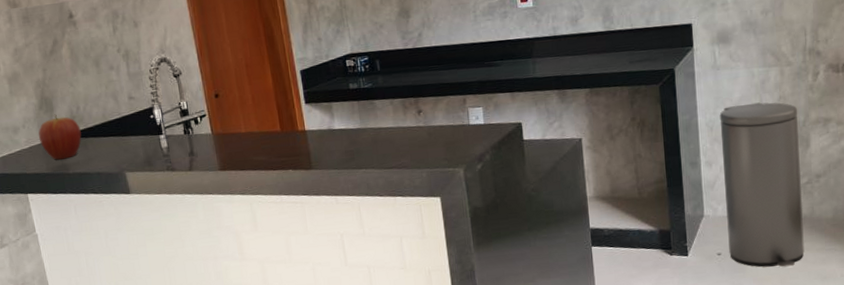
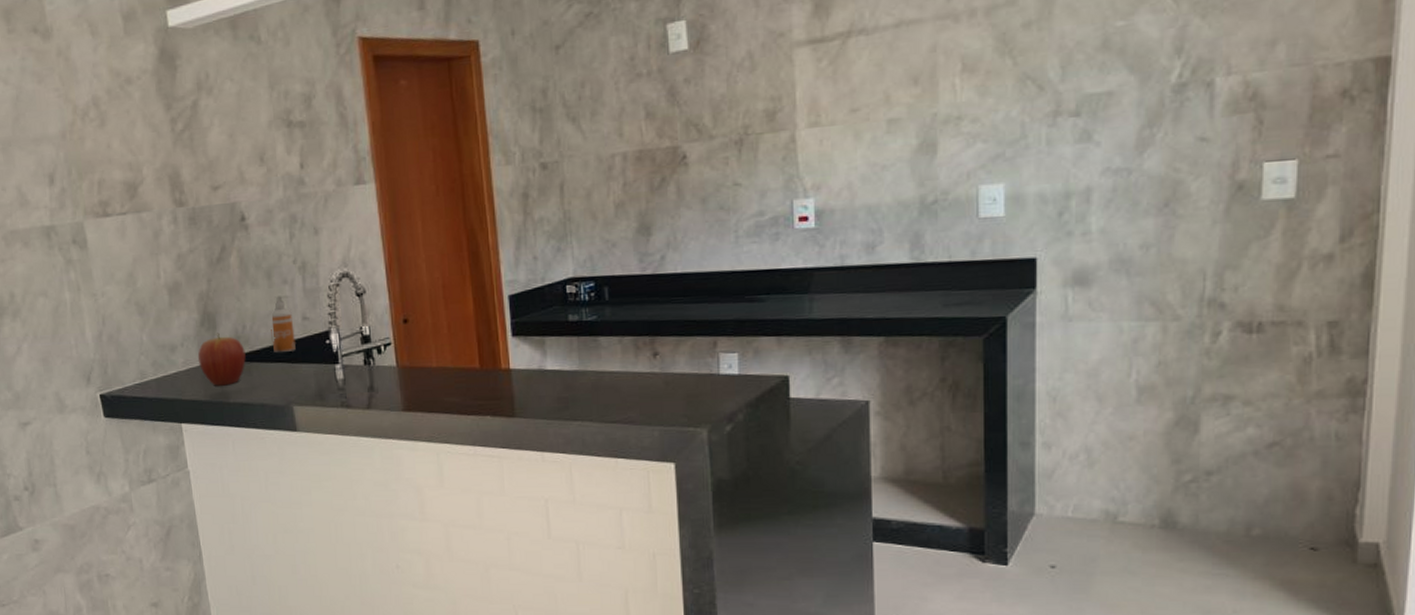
soap dispenser: none [100,79,125,129] -> present [270,295,296,354]
pedal bin: present [719,102,805,268] -> none [1067,368,1185,593]

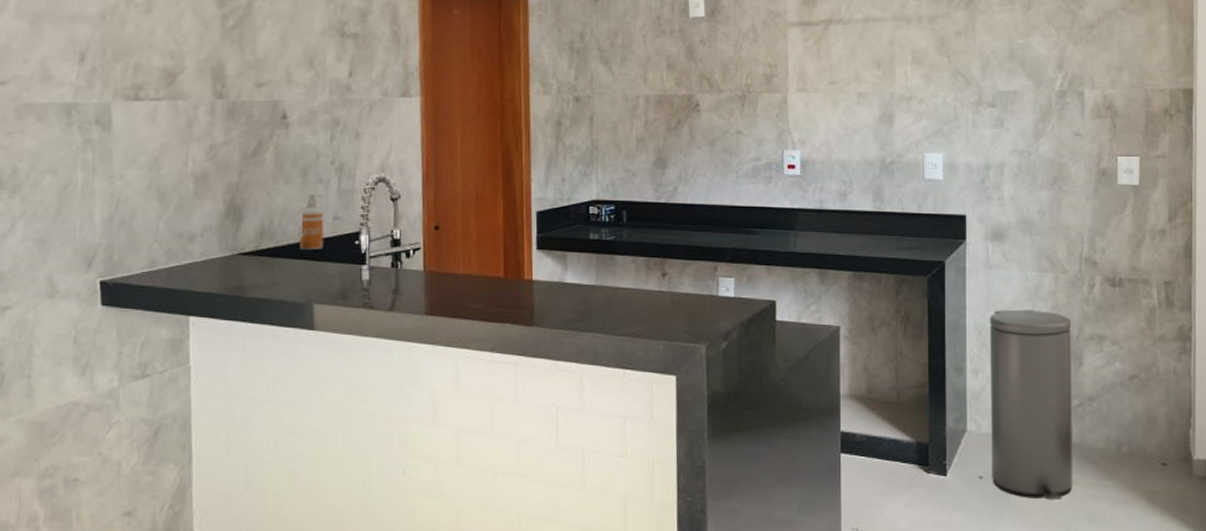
fruit: present [197,332,246,386] -> none [217,225,270,280]
pedal bin: none [1067,368,1185,593] -> present [989,309,1073,501]

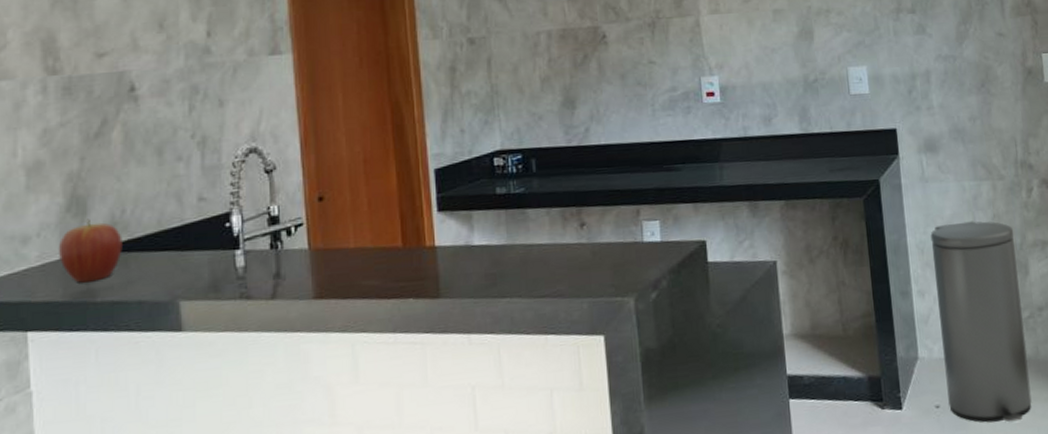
fruit: none [217,225,270,280] -> present [58,219,122,283]
soap dispenser: present [299,194,324,251] -> none [157,174,187,241]

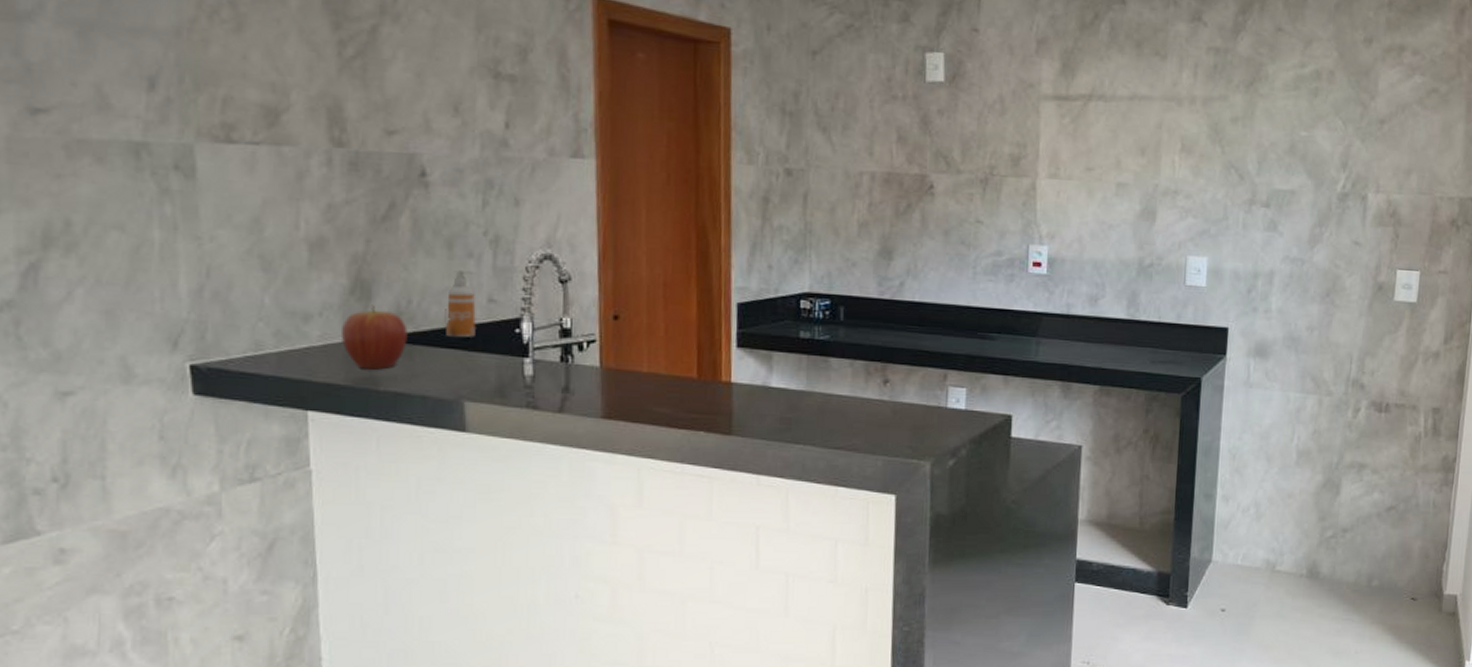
soap dispenser: none [157,174,187,241] -> present [445,270,476,338]
pedal bin: present [930,221,1032,423] -> none [1235,433,1332,635]

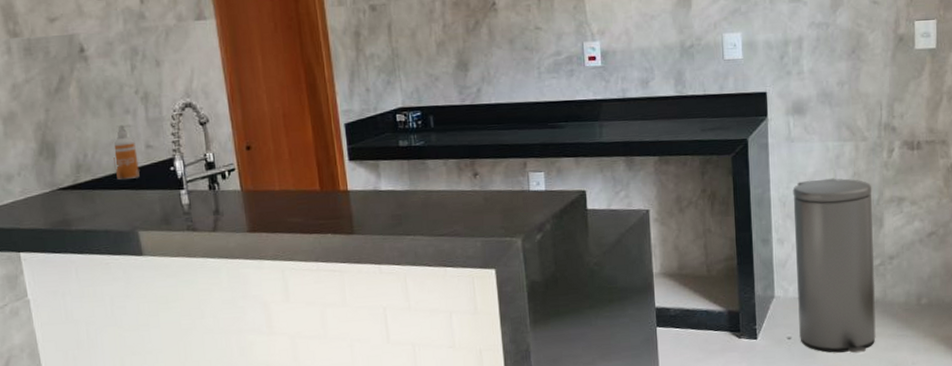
fruit: present [340,305,408,370] -> none [36,161,88,214]
pedal bin: none [1235,433,1332,635] -> present [792,178,876,354]

